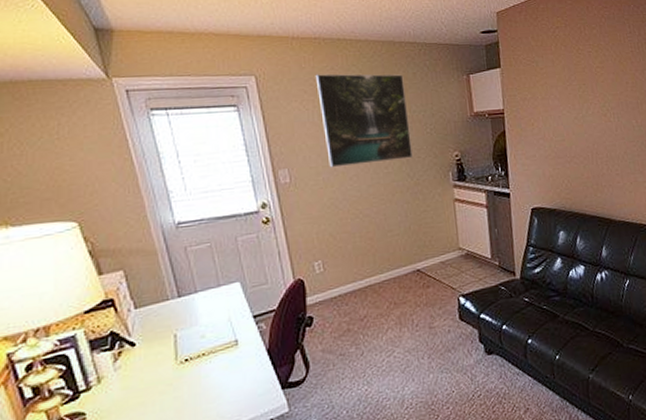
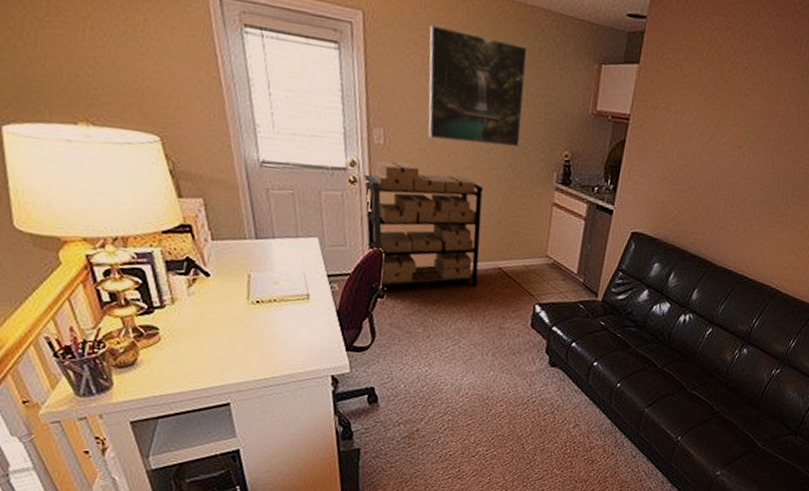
shelving unit: none [276,194,401,316] -> present [364,161,483,288]

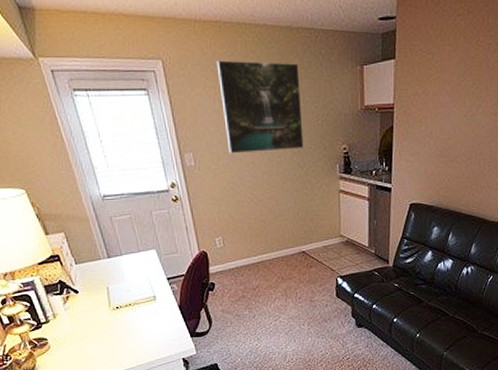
shelving unit: present [364,161,483,288] -> none [183,177,287,282]

